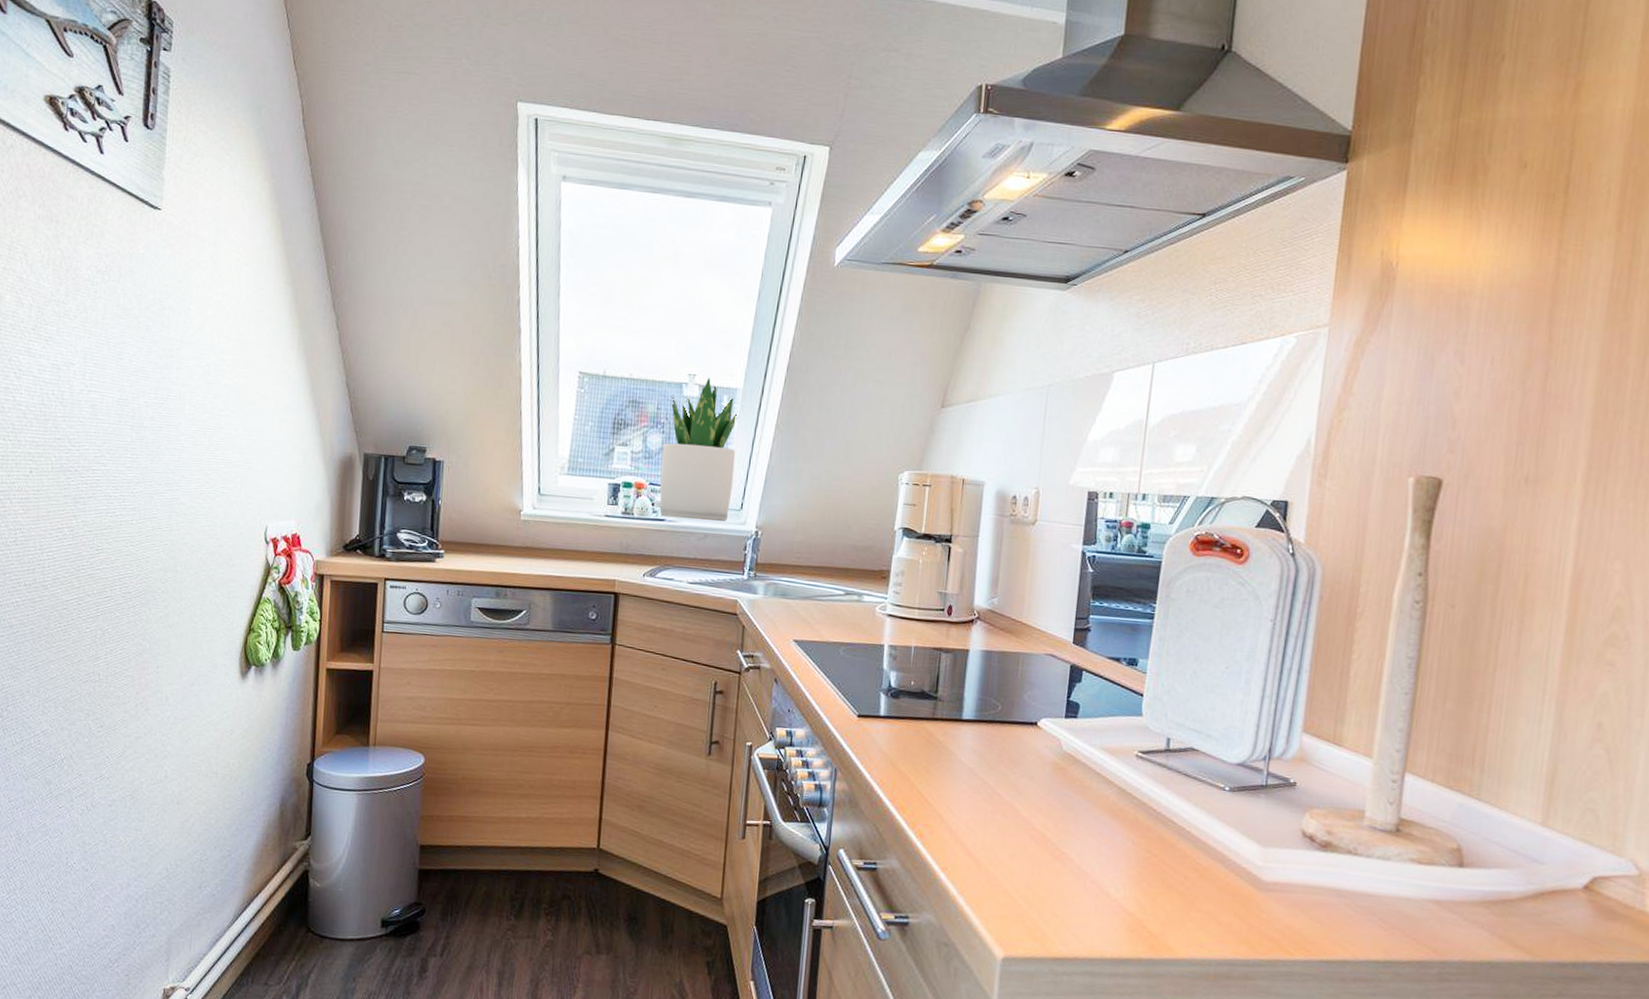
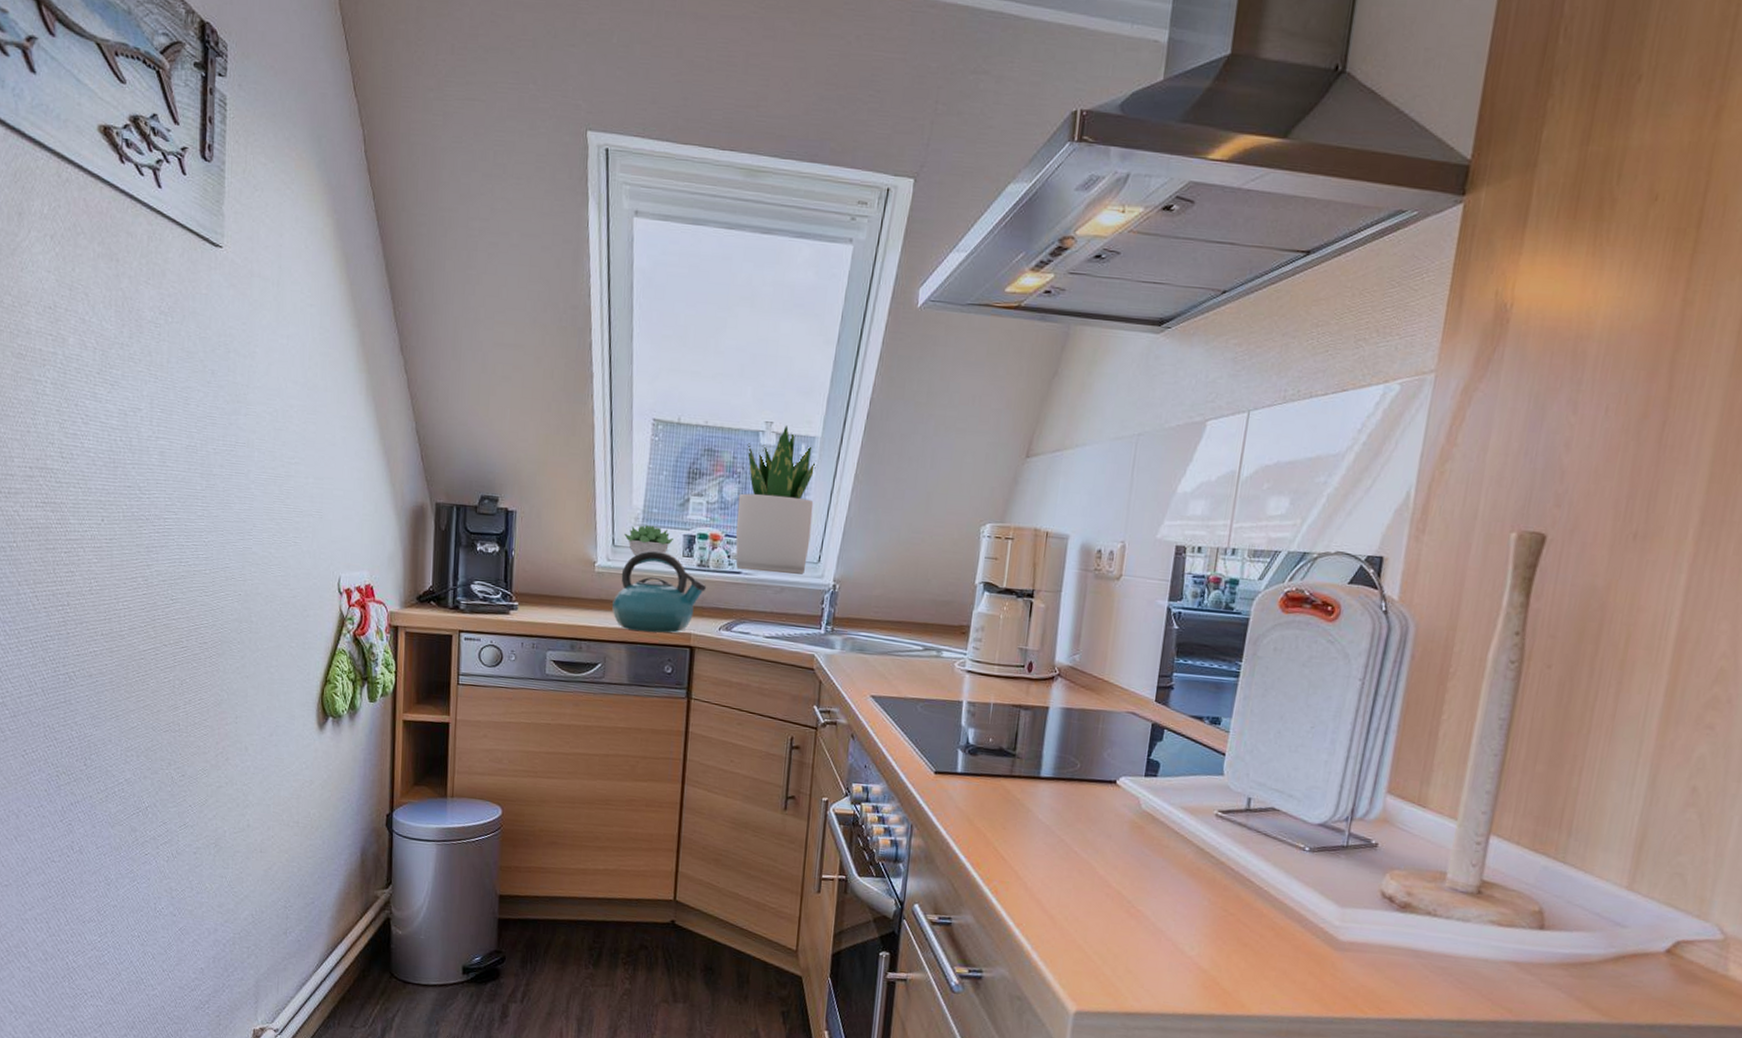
kettle: none [536,498,632,580] -> present [611,550,707,633]
succulent plant: none [550,474,598,505] -> present [624,525,673,556]

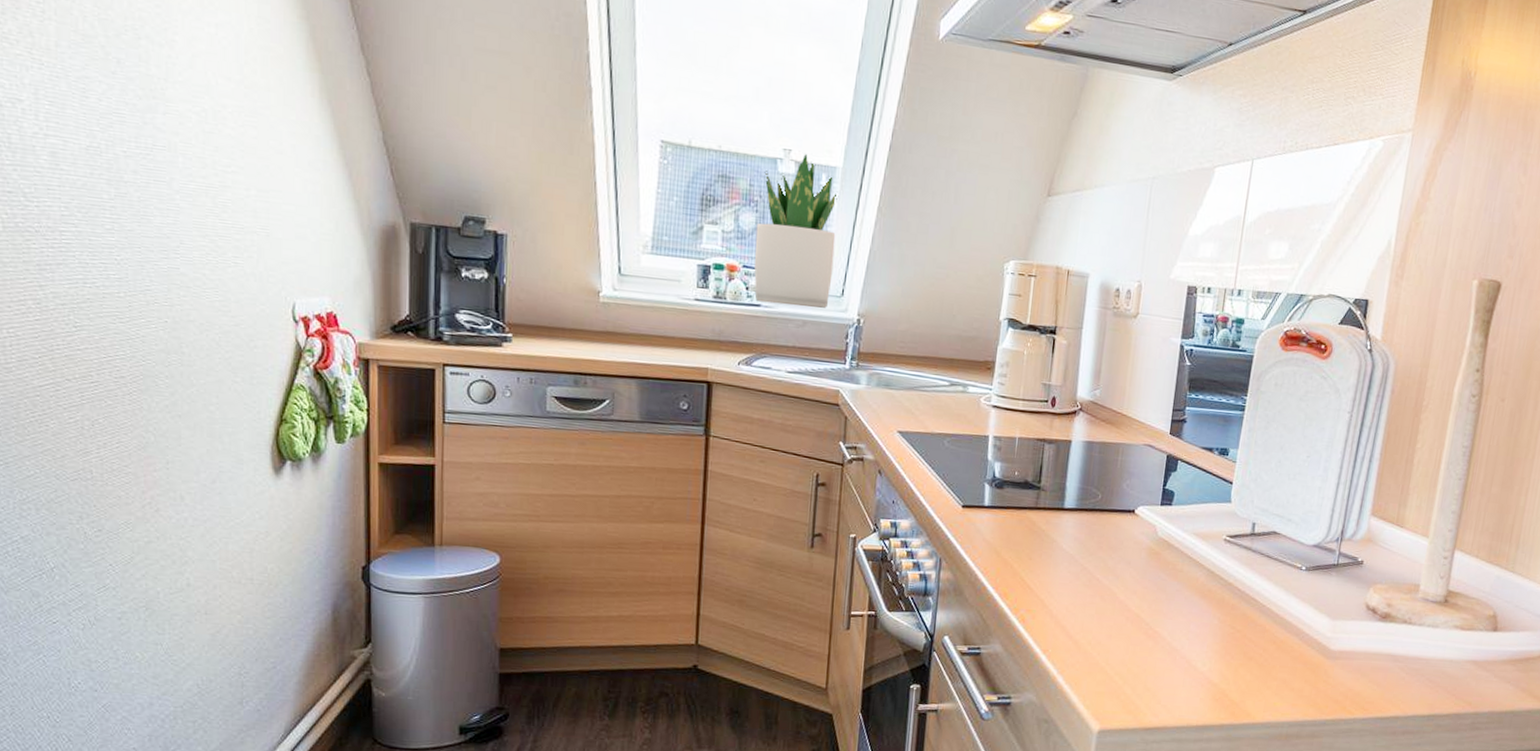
kettle: present [611,550,707,633] -> none [619,280,724,368]
succulent plant: present [624,525,673,556] -> none [632,253,686,286]

